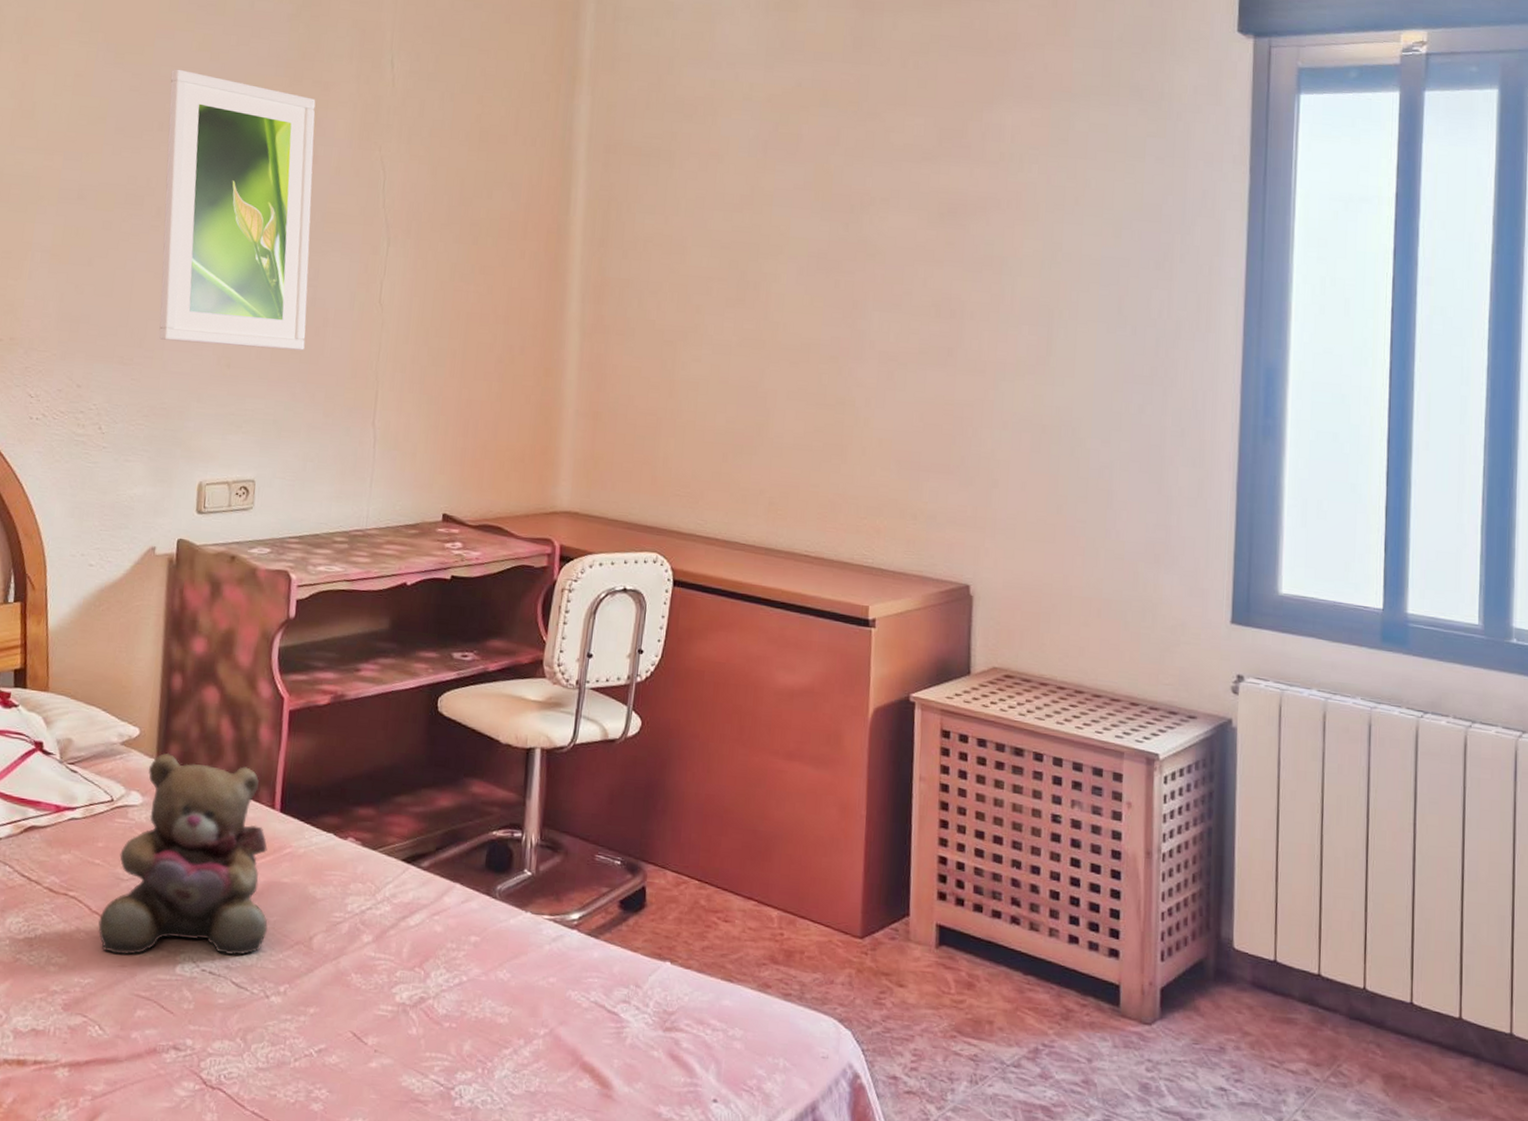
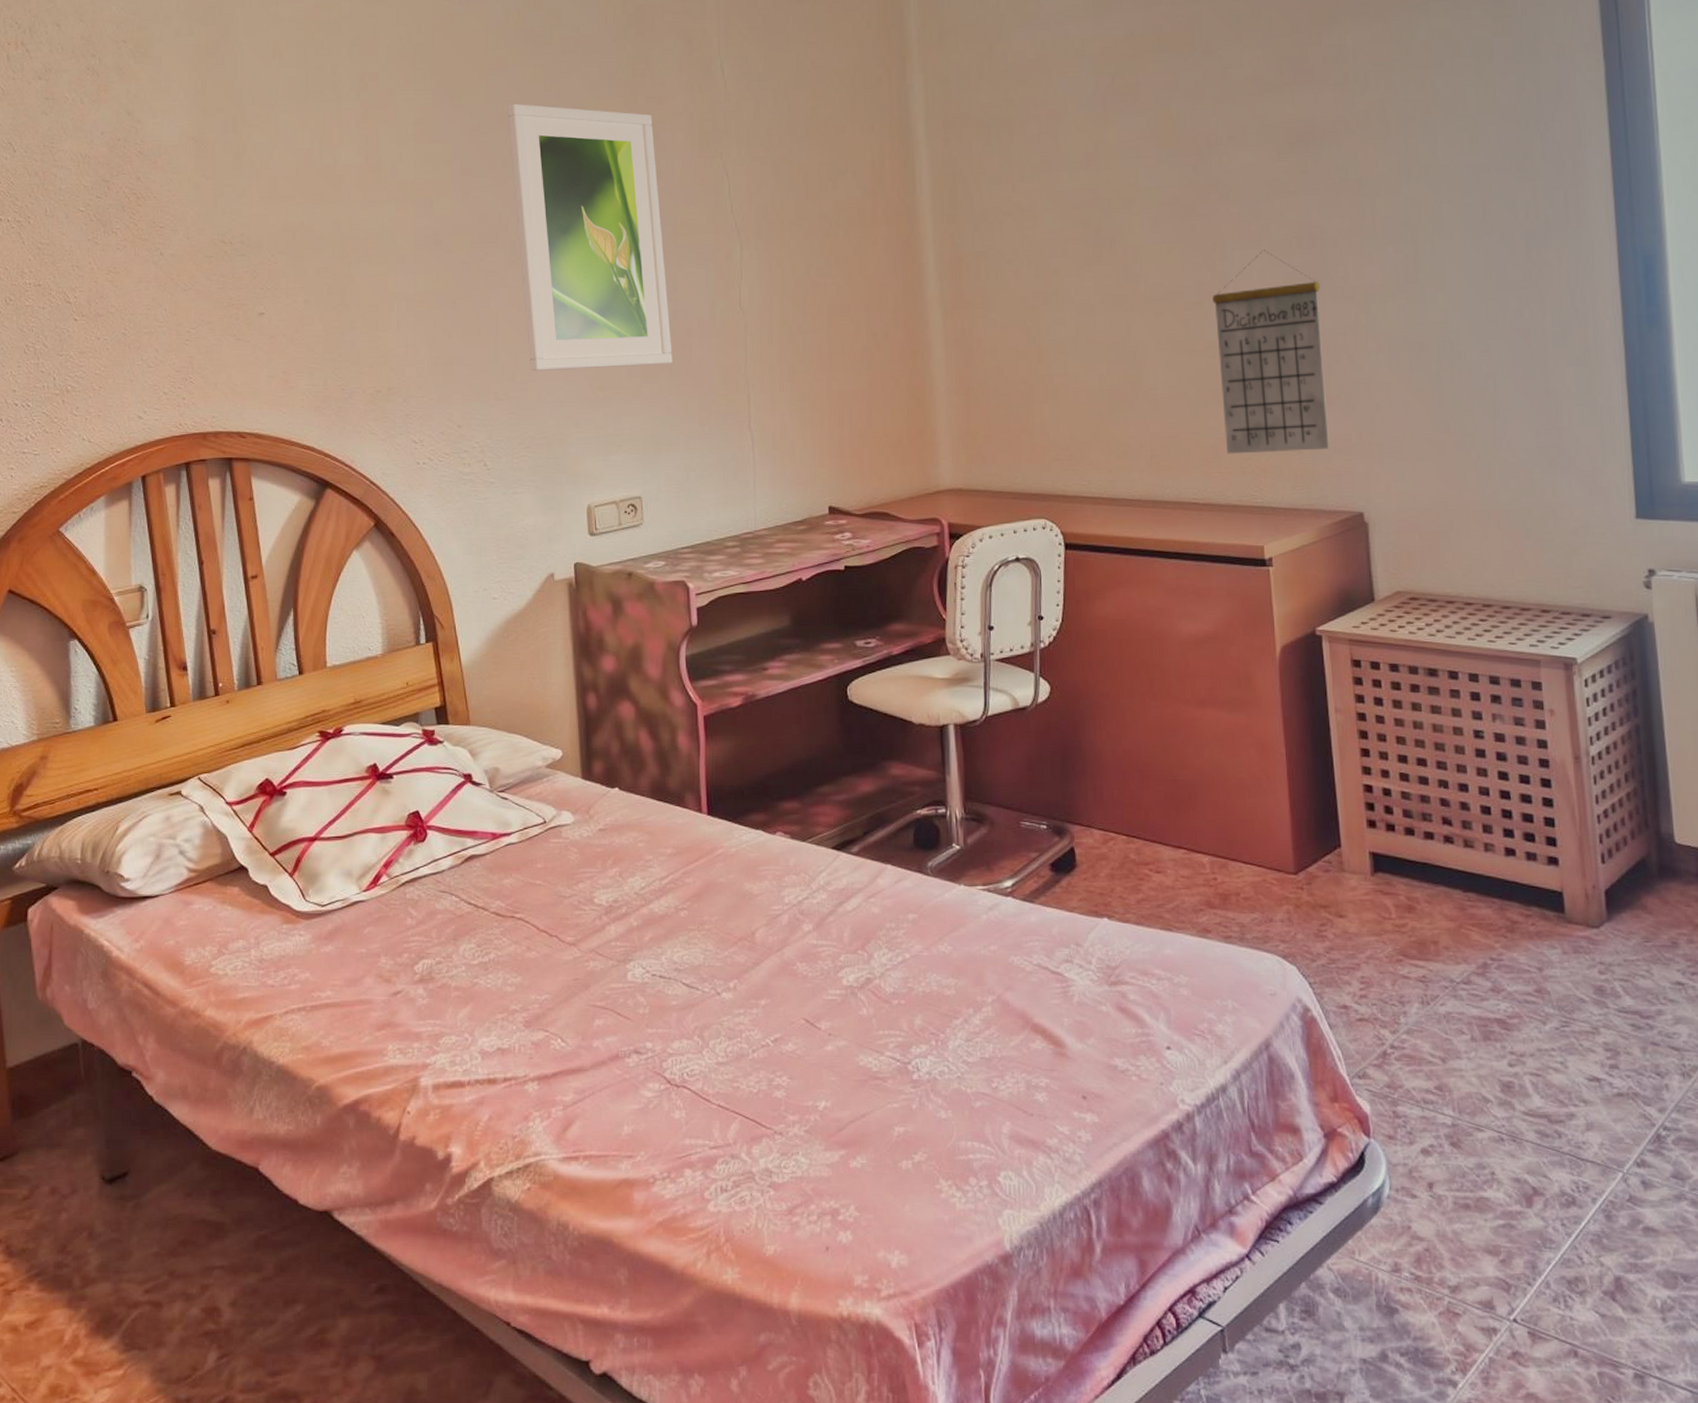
teddy bear: present [98,752,268,956] -> none [548,770,710,969]
calendar: none [844,314,954,518] -> present [1212,250,1330,454]

